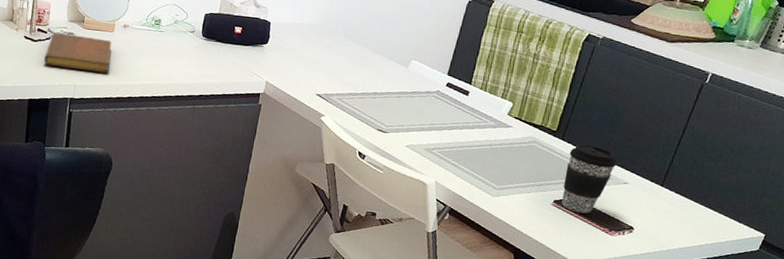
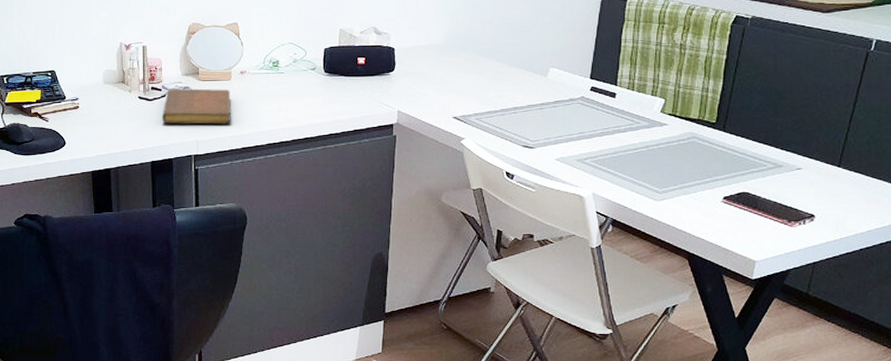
coffee cup: present [561,144,617,214] -> none [732,133,787,207]

